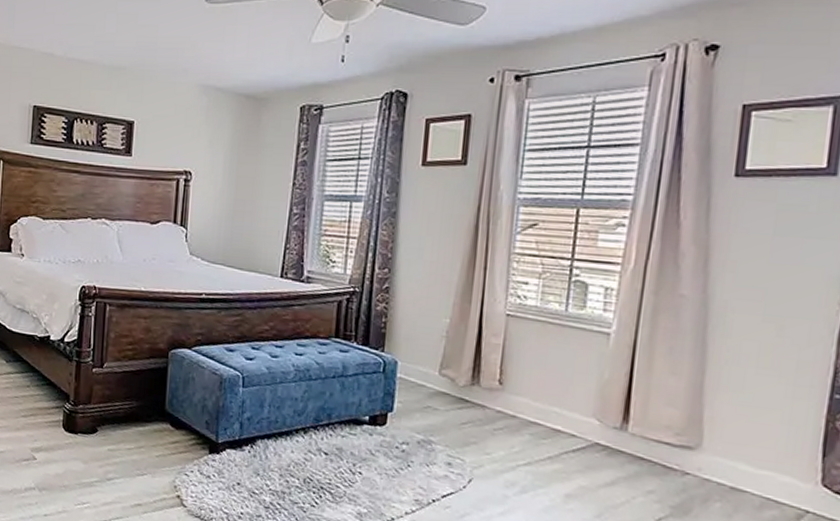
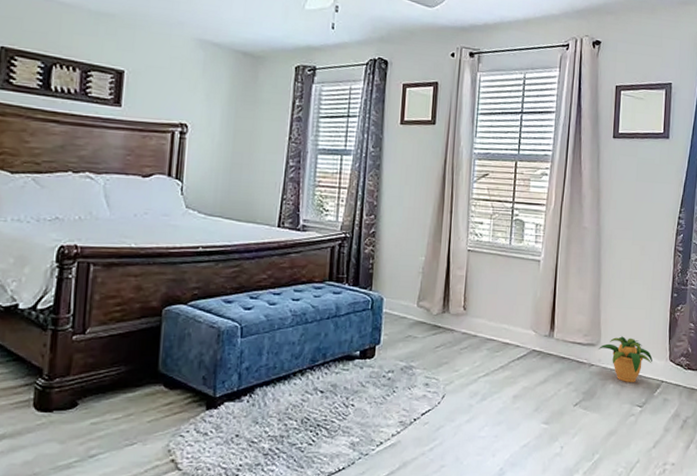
potted plant: none [697,442,791,506] -> present [598,336,653,382]

